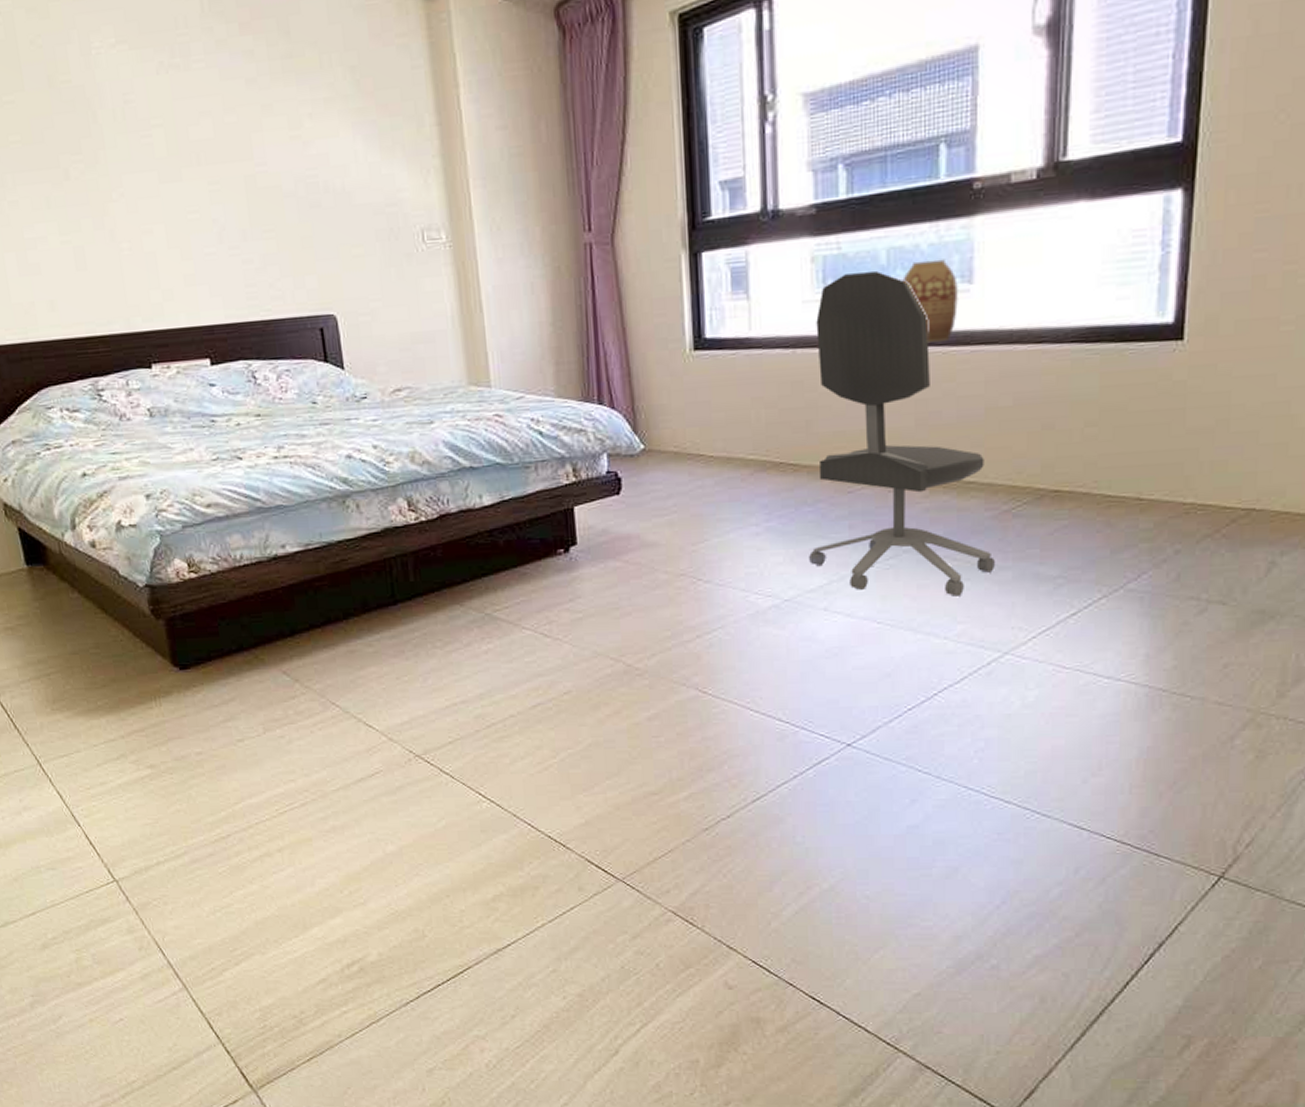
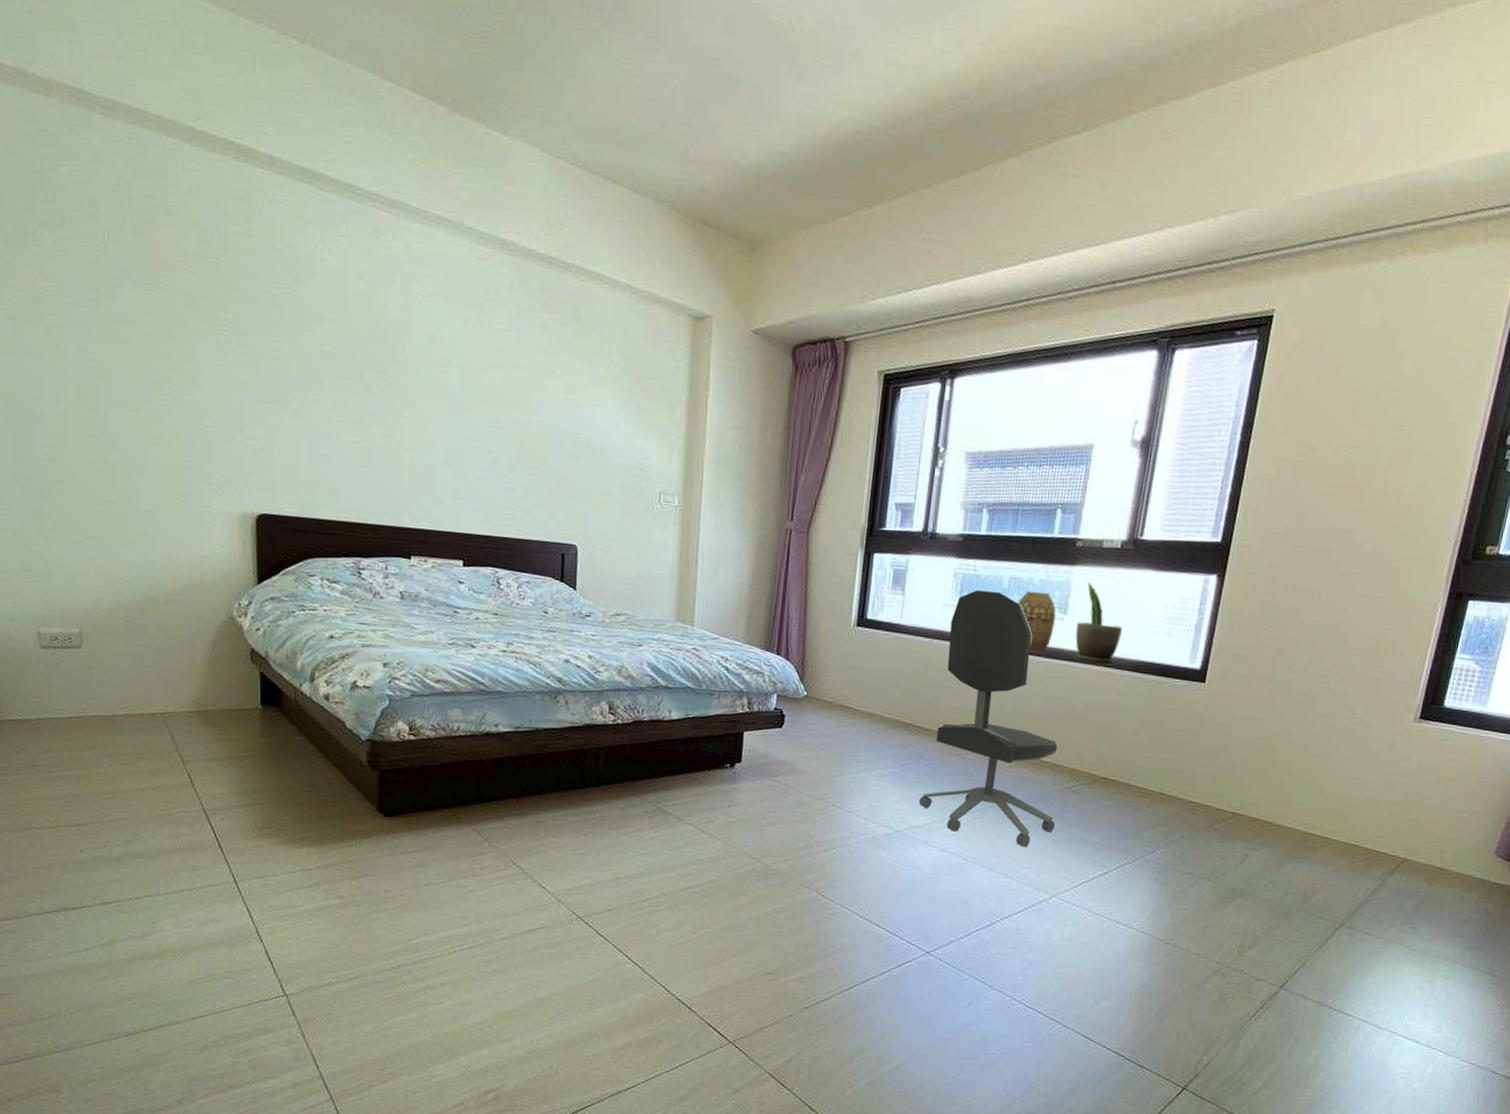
potted plant: none [988,234,1053,342] -> present [1075,582,1122,665]

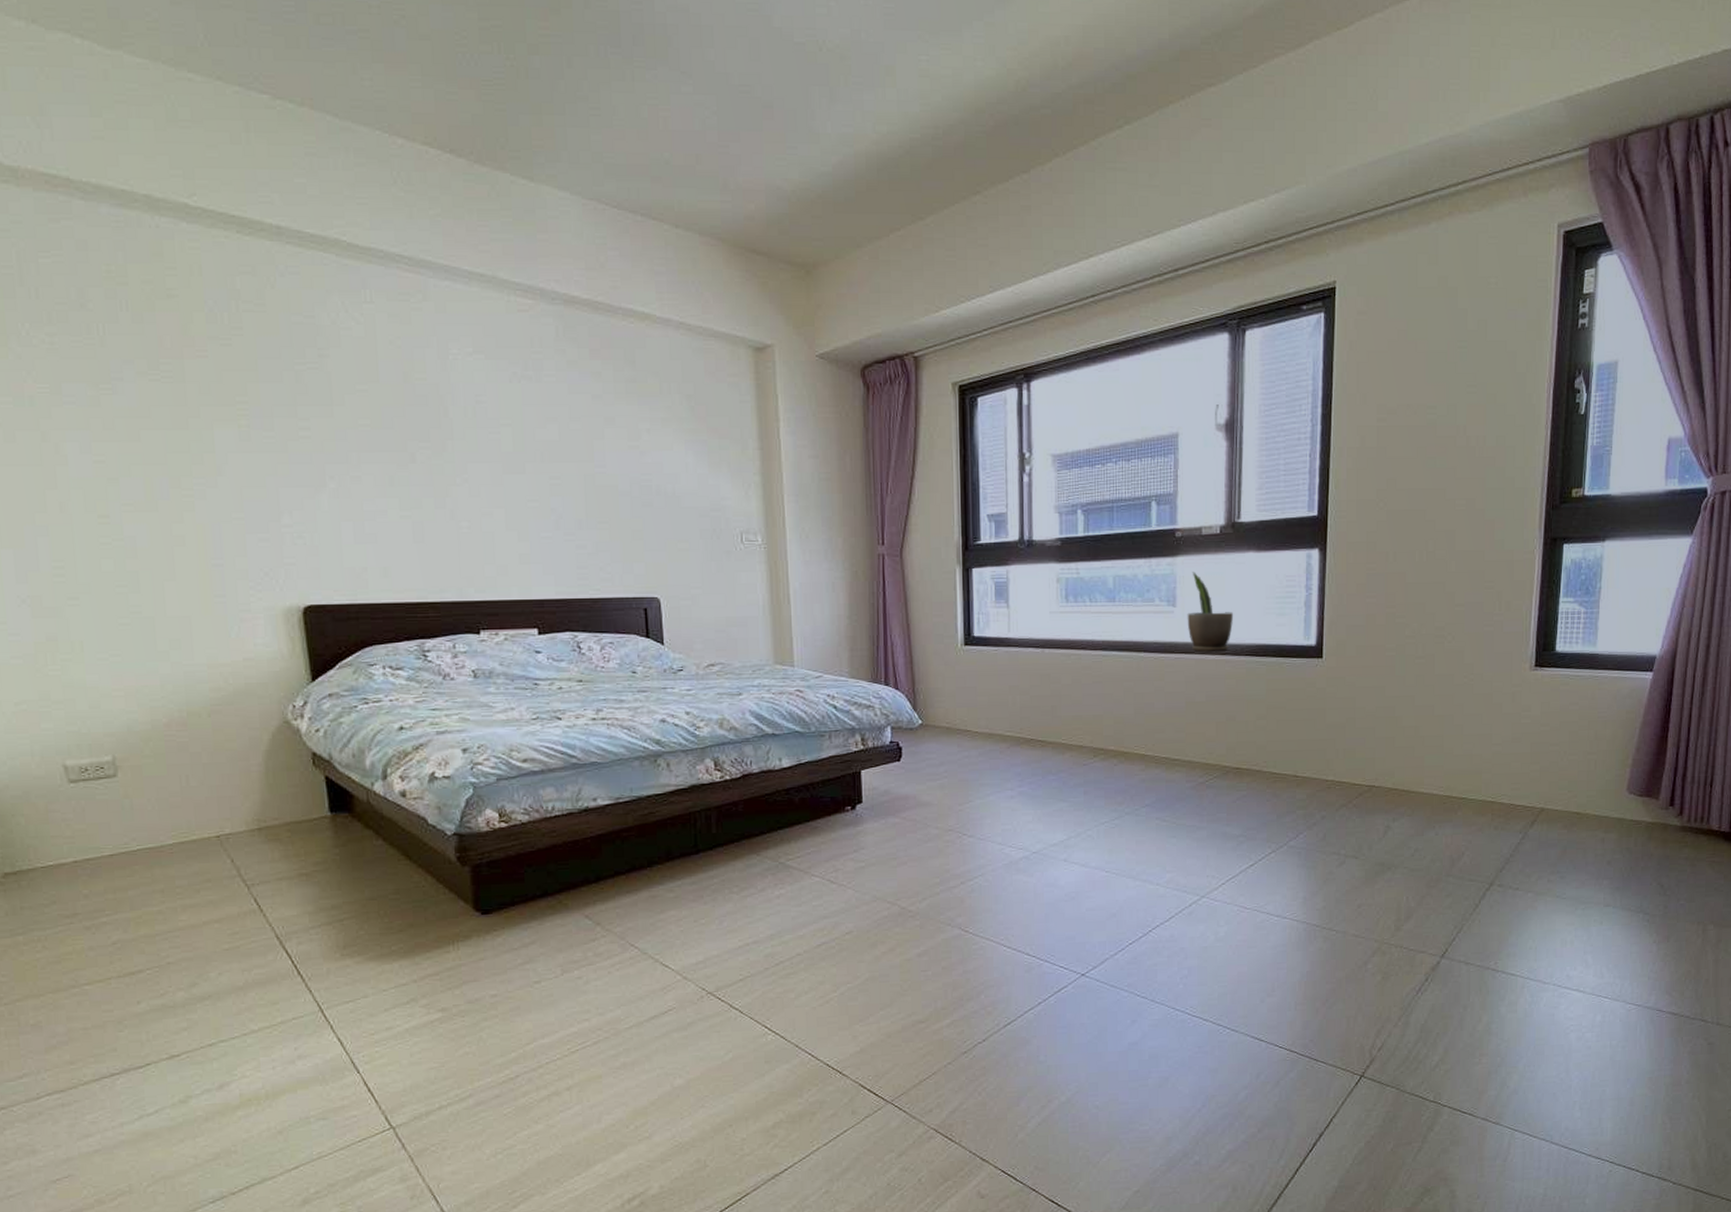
office chair: present [919,590,1058,847] -> none [1053,593,1194,850]
vase: present [1017,590,1056,654] -> none [1125,587,1165,650]

